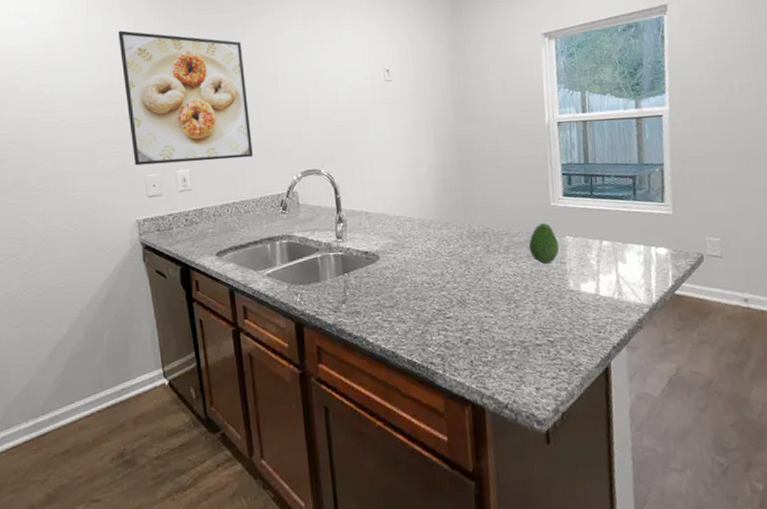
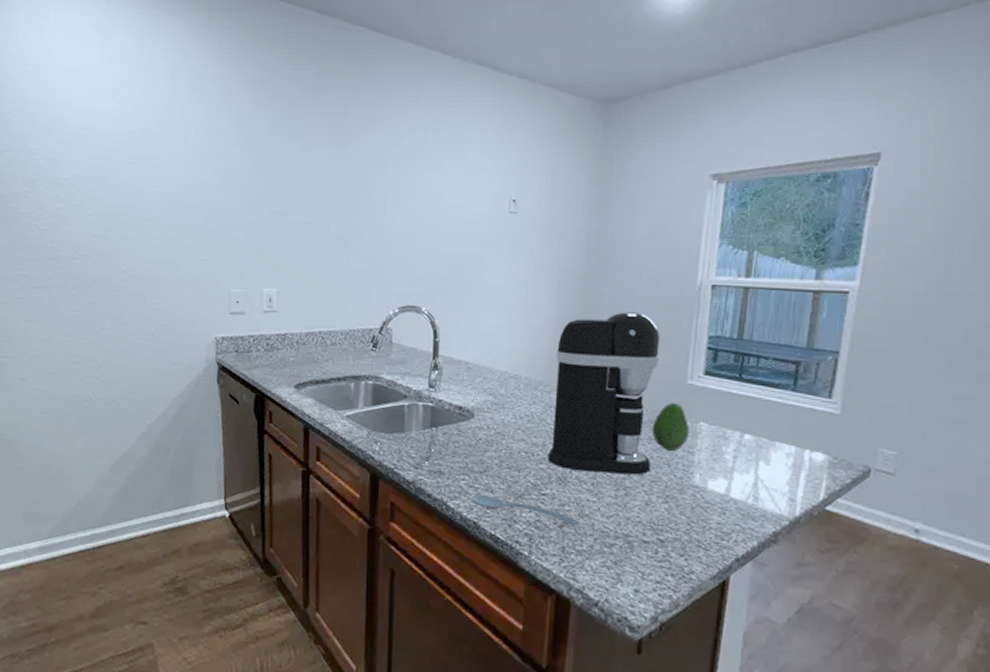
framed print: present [118,30,253,166] -> none [217,125,351,283]
spoon: none [388,326,481,341] -> present [472,494,578,526]
coffee maker: none [441,152,533,293] -> present [548,312,661,475]

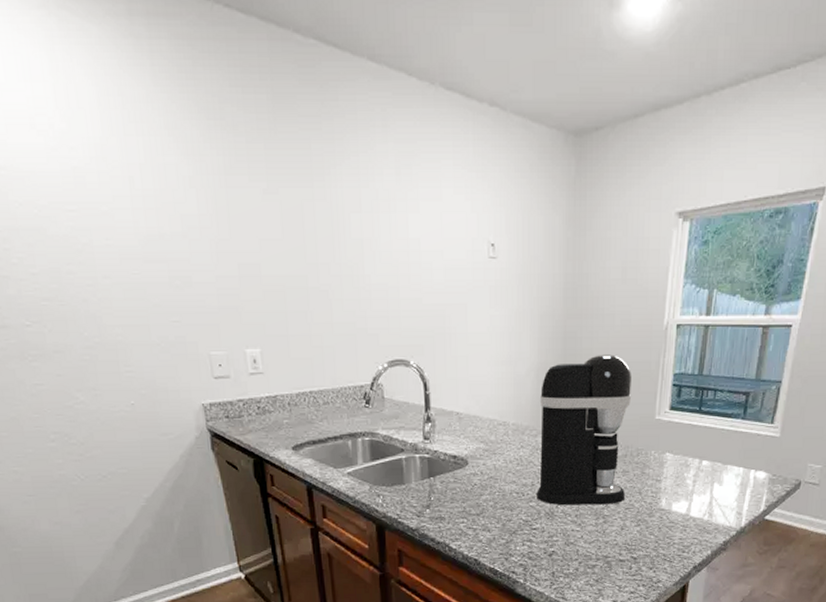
spoon: present [472,494,578,526] -> none [472,534,565,553]
fruit: present [651,402,690,452] -> none [625,436,658,482]

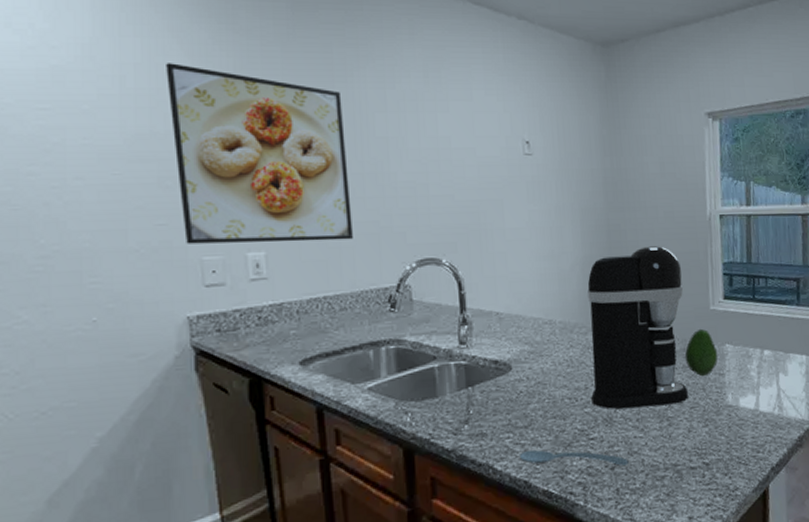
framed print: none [166,163,333,340] -> present [166,63,353,244]
spoon: none [472,534,565,553] -> present [520,450,629,466]
fruit: none [625,436,658,482] -> present [684,328,718,377]

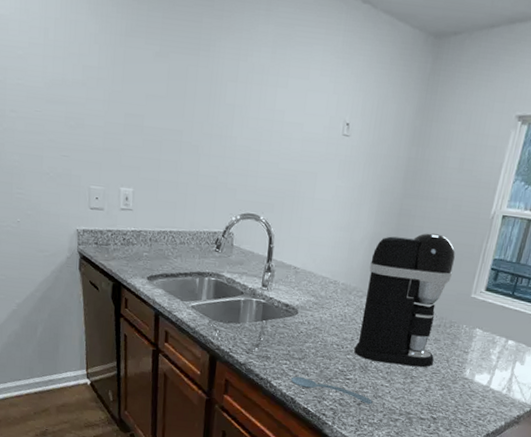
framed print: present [166,63,353,244] -> none [76,20,204,189]
fruit: present [684,328,718,377] -> none [438,311,468,351]

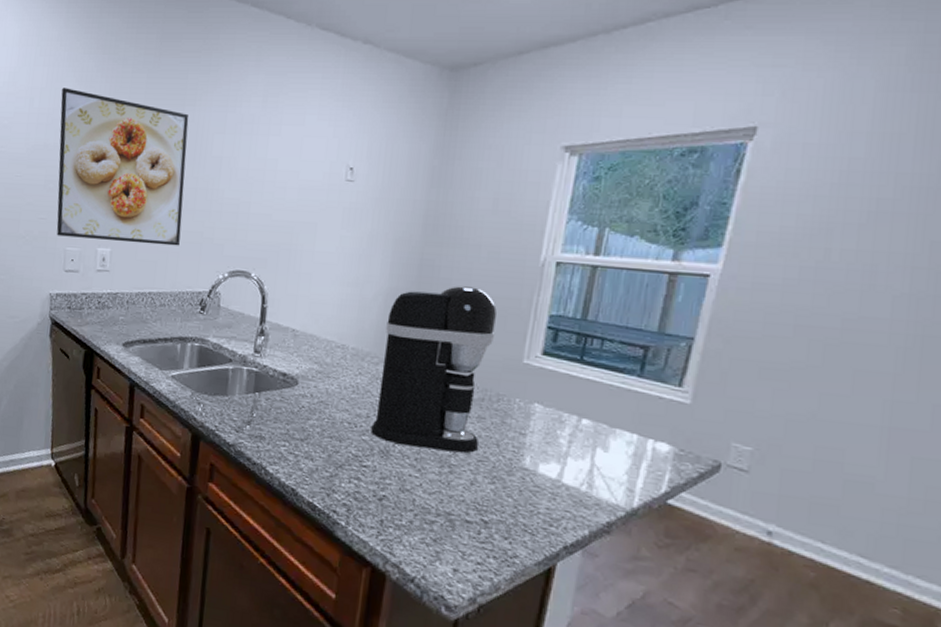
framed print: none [76,20,204,189] -> present [56,88,189,246]
spoon: present [291,376,373,404] -> none [292,461,399,500]

